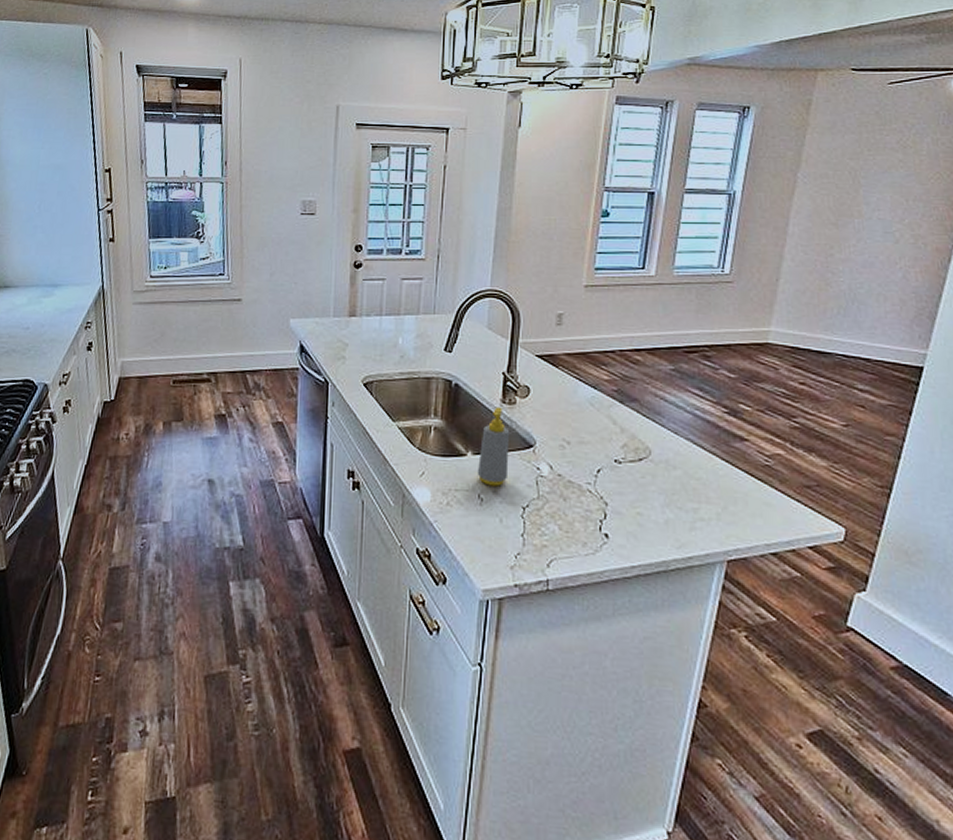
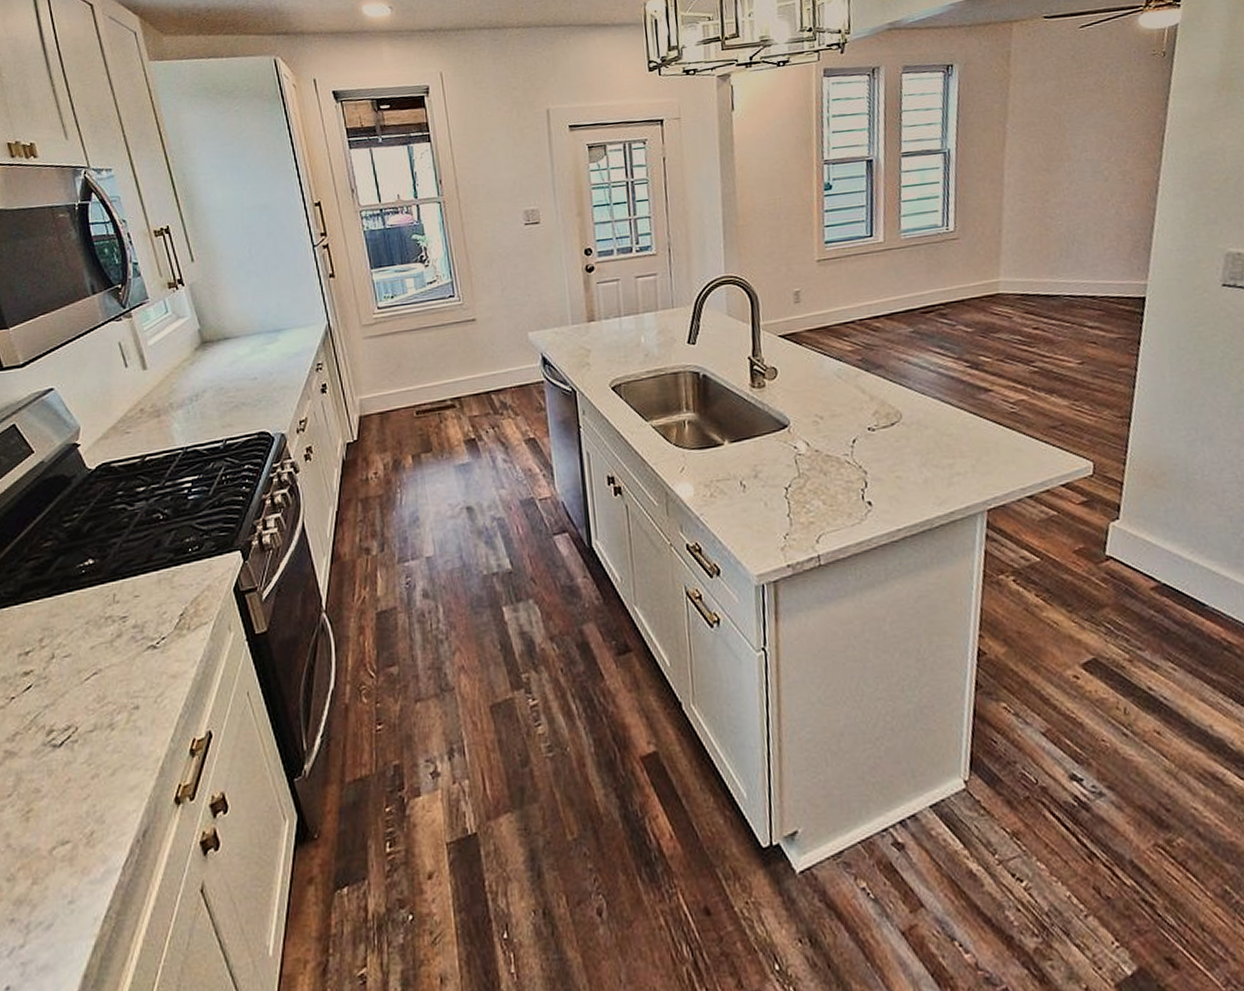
soap bottle: present [477,406,509,486] -> none [735,391,767,472]

